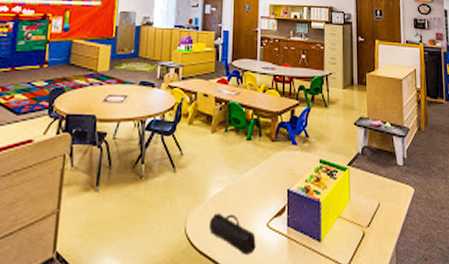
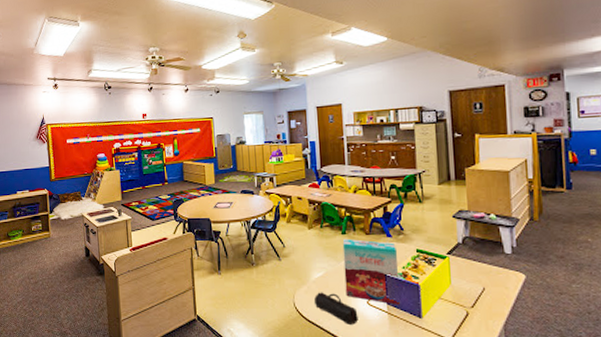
cereal box: none [245,145,302,227] -> present [342,238,400,305]

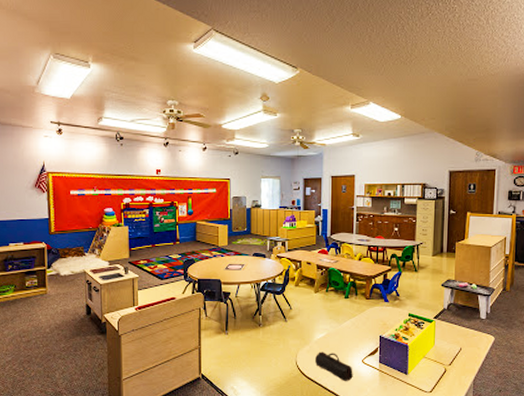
cereal box: present [342,238,400,305] -> none [344,302,393,363]

